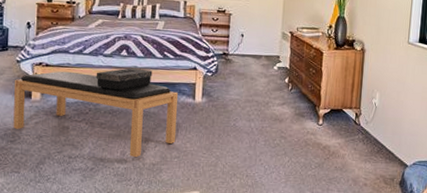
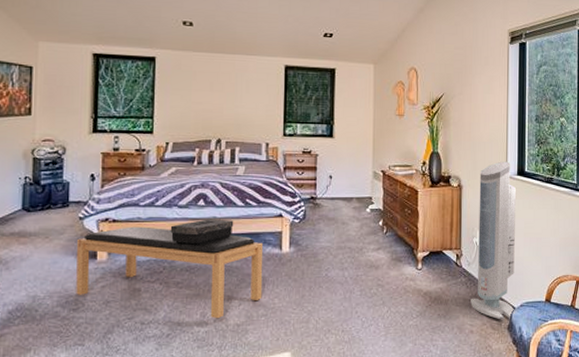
air purifier: none [366,28,417,175] -> present [470,161,517,319]

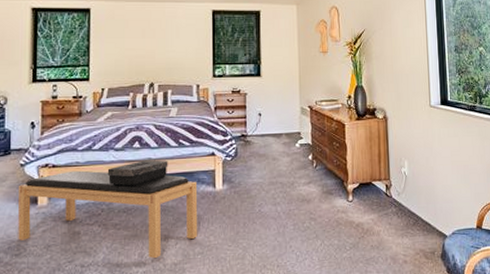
air purifier: present [470,161,517,319] -> none [402,92,447,248]

